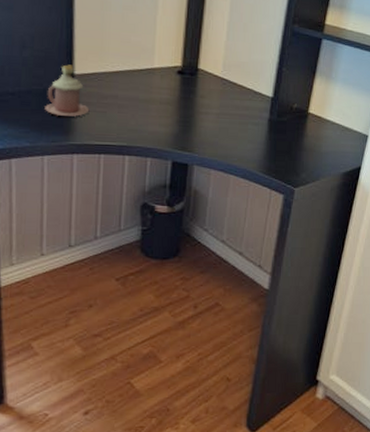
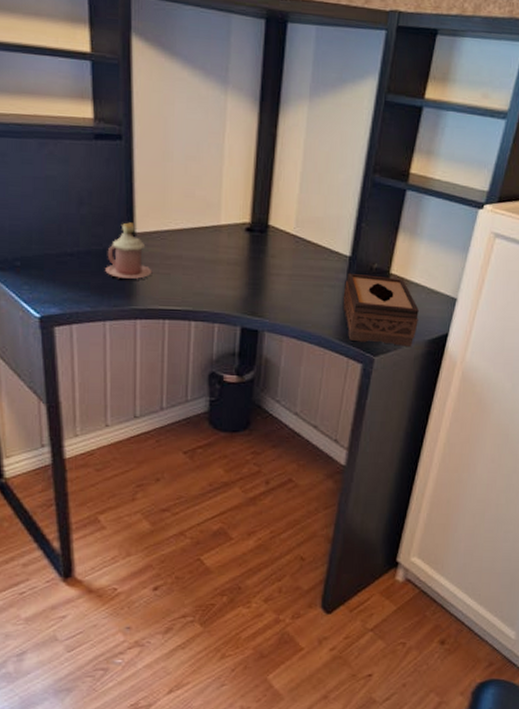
tissue box: none [266,112,334,179] -> present [342,272,419,347]

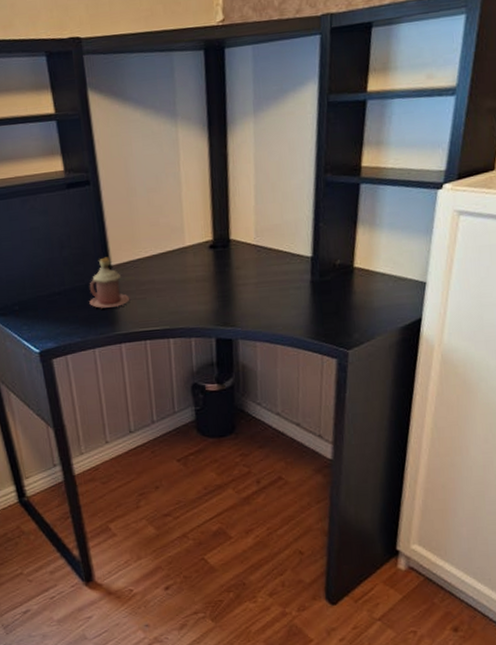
tissue box: present [342,272,419,347] -> none [309,271,389,338]

